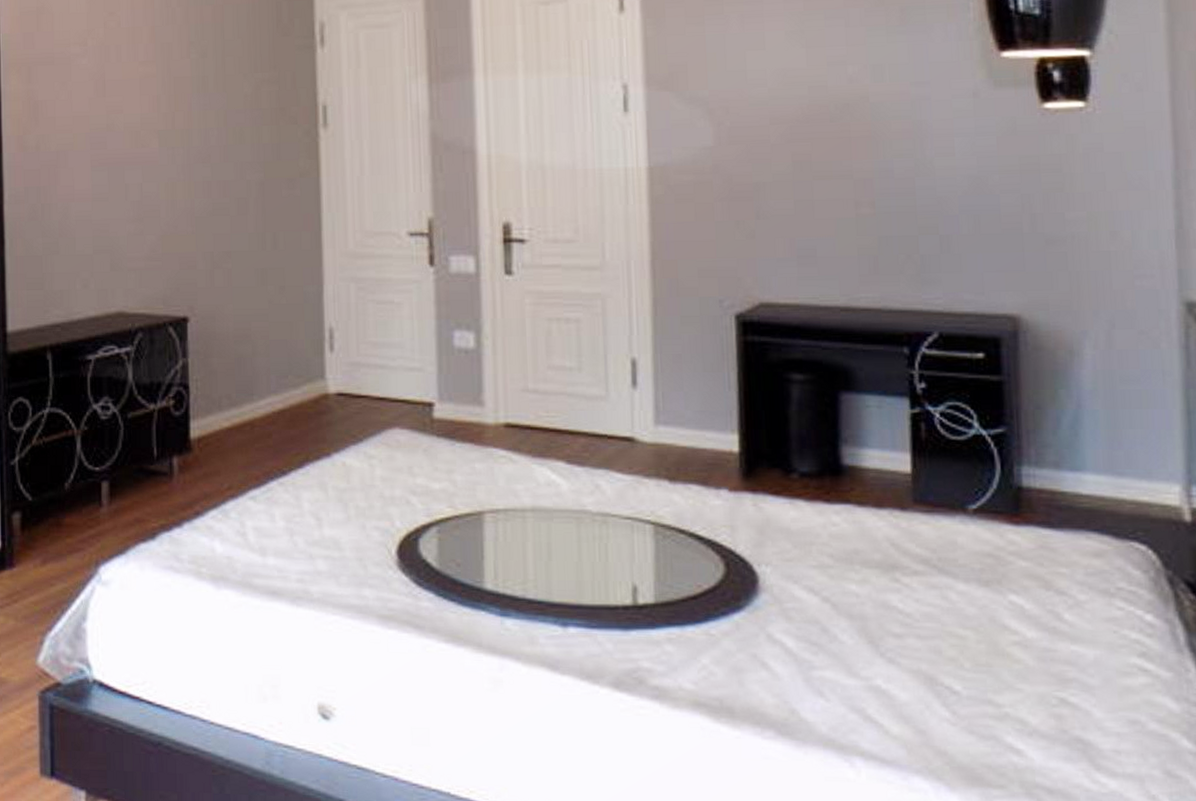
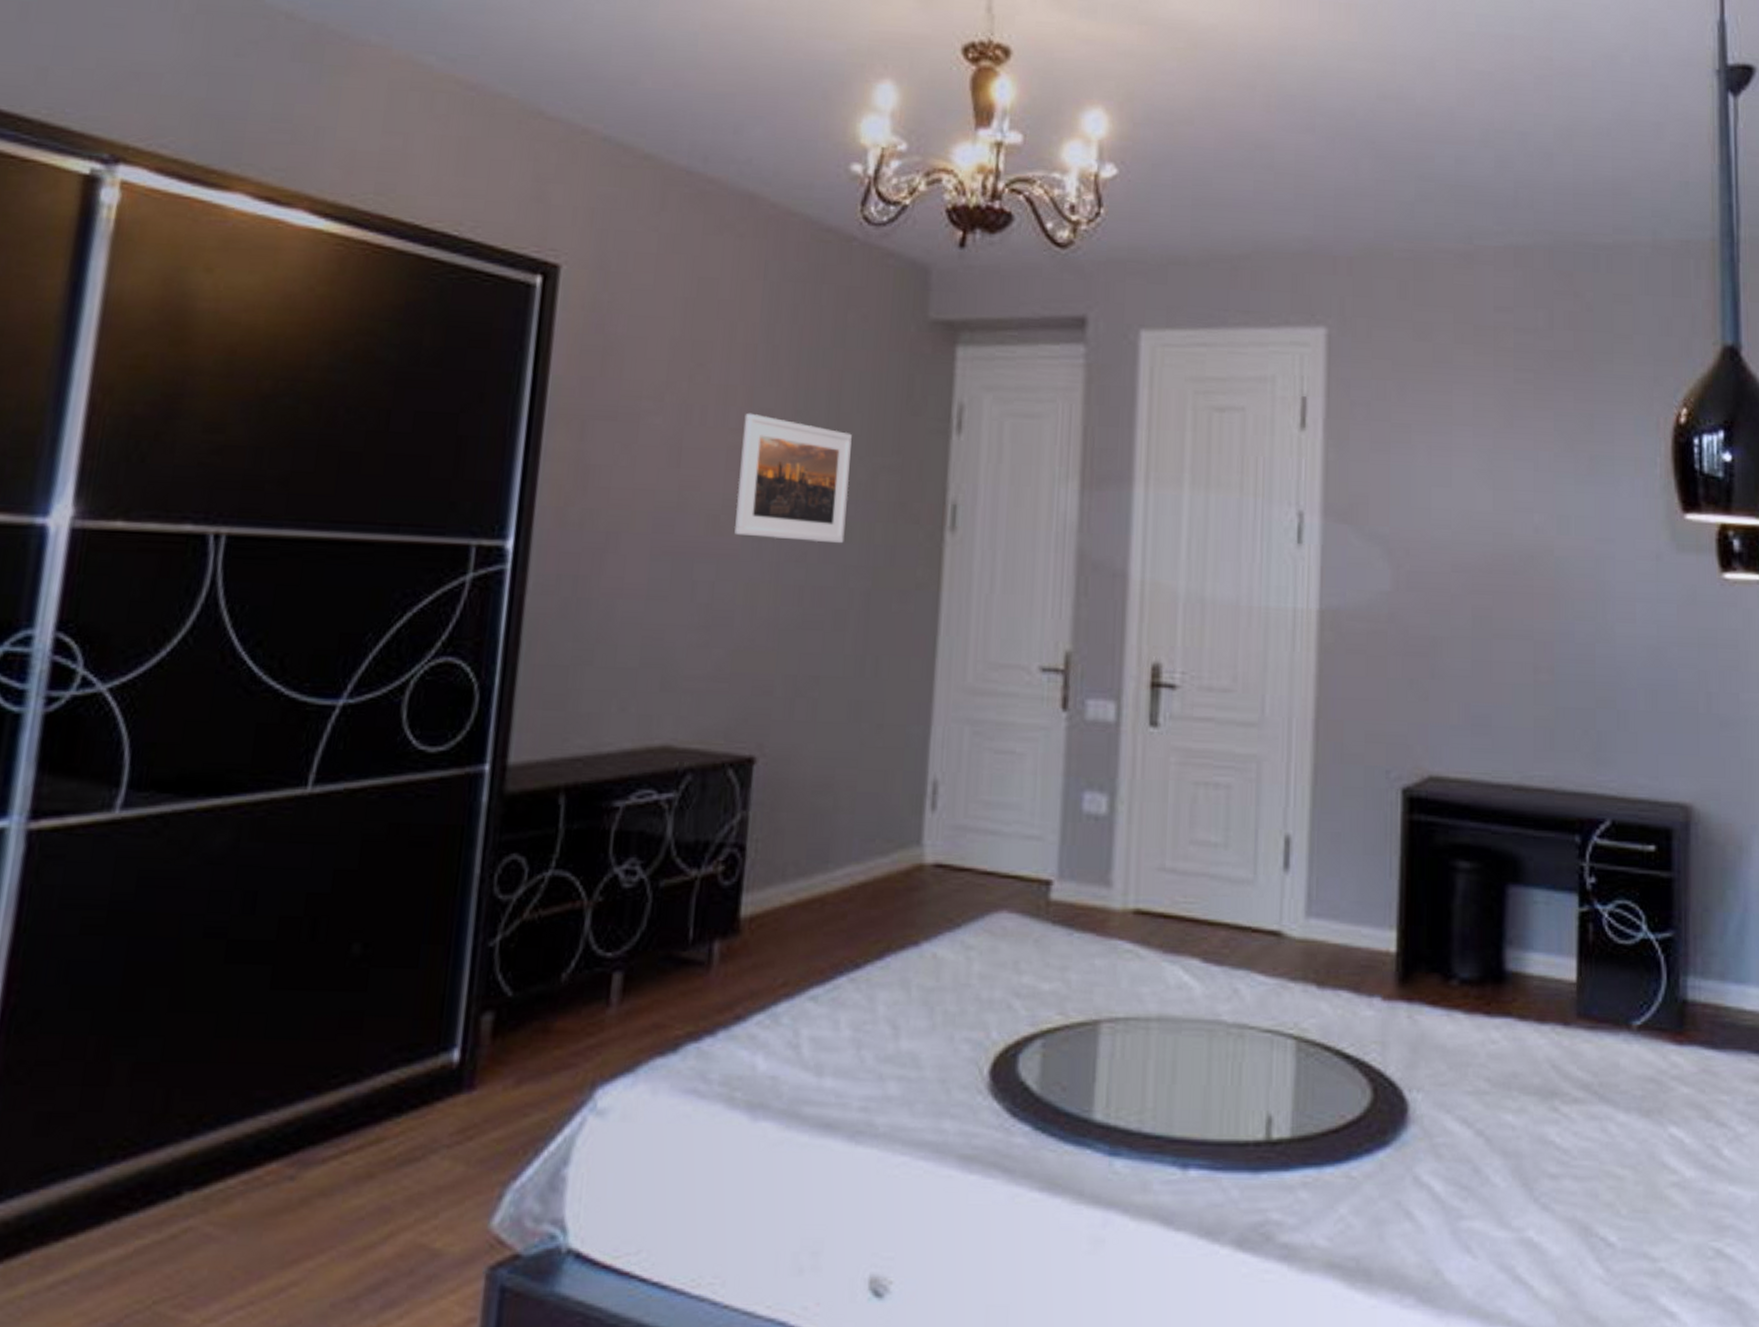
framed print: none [150,47,239,146] -> present [734,412,852,544]

